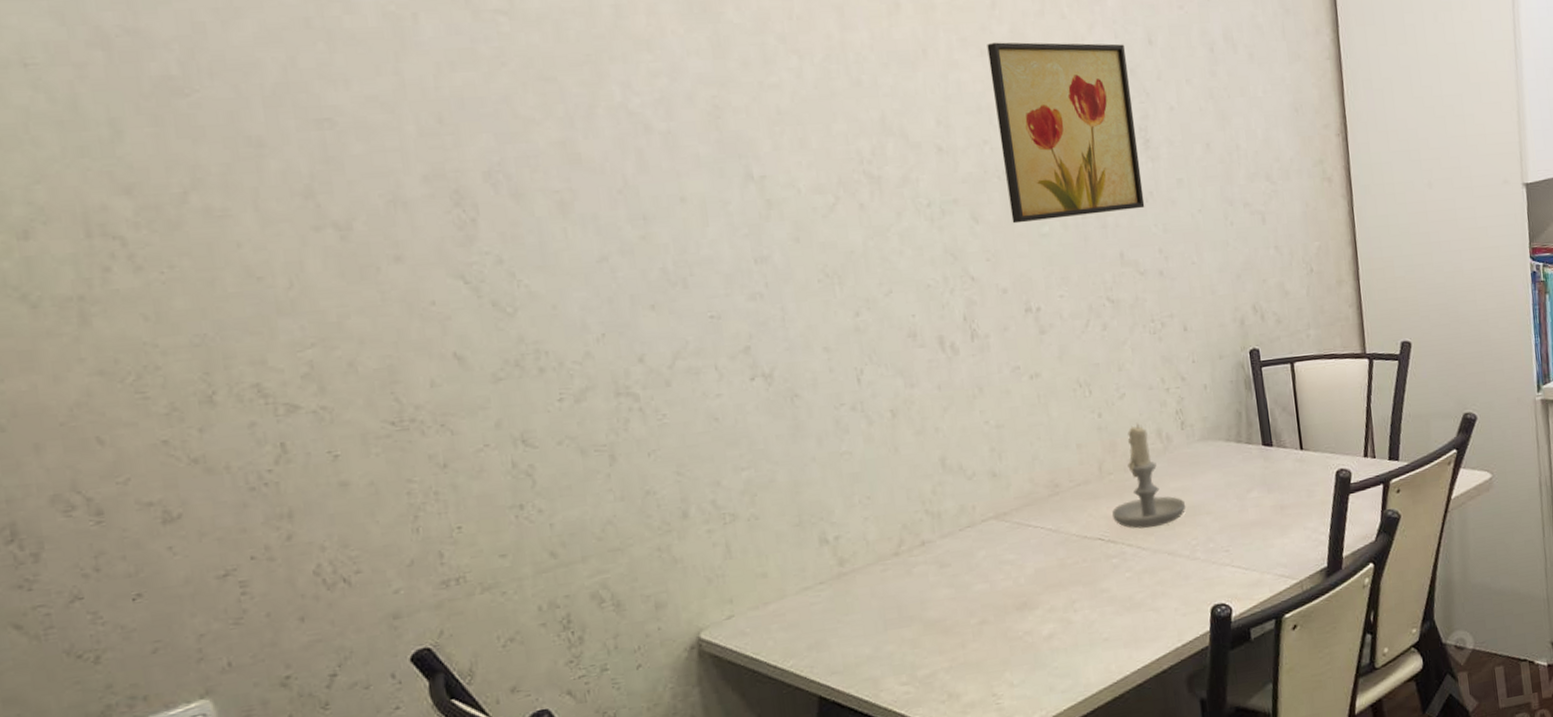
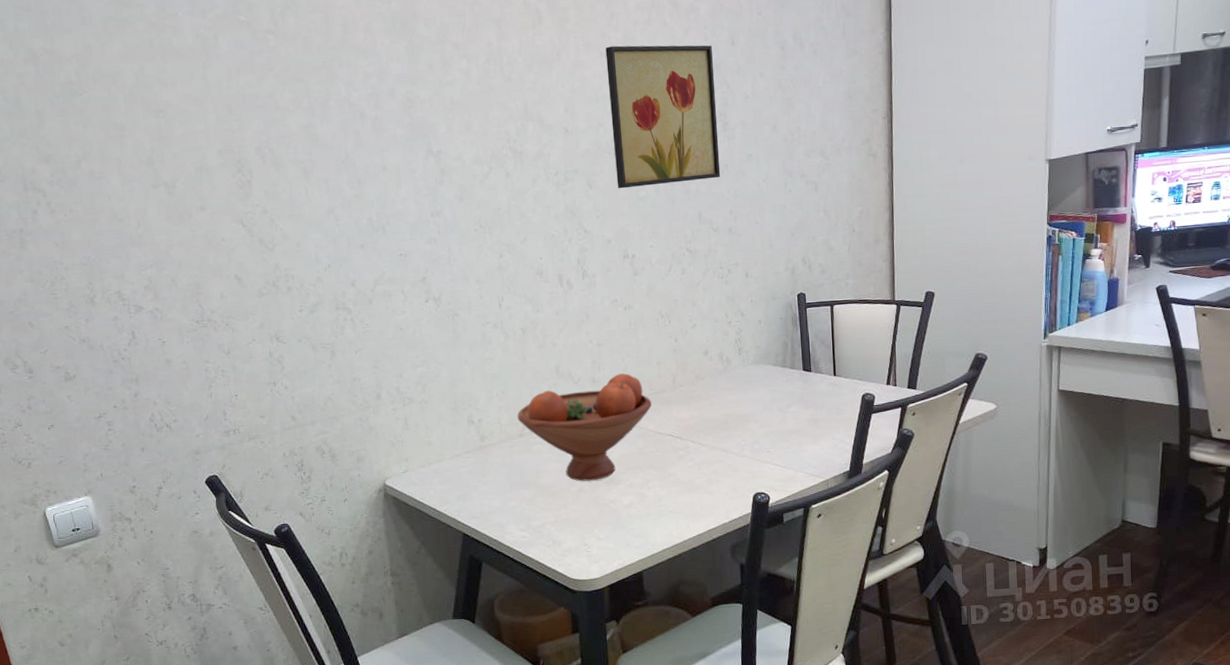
fruit bowl: none [889,462,1073,610] -> present [517,373,652,481]
candle: present [1112,422,1186,529] -> none [681,347,739,430]

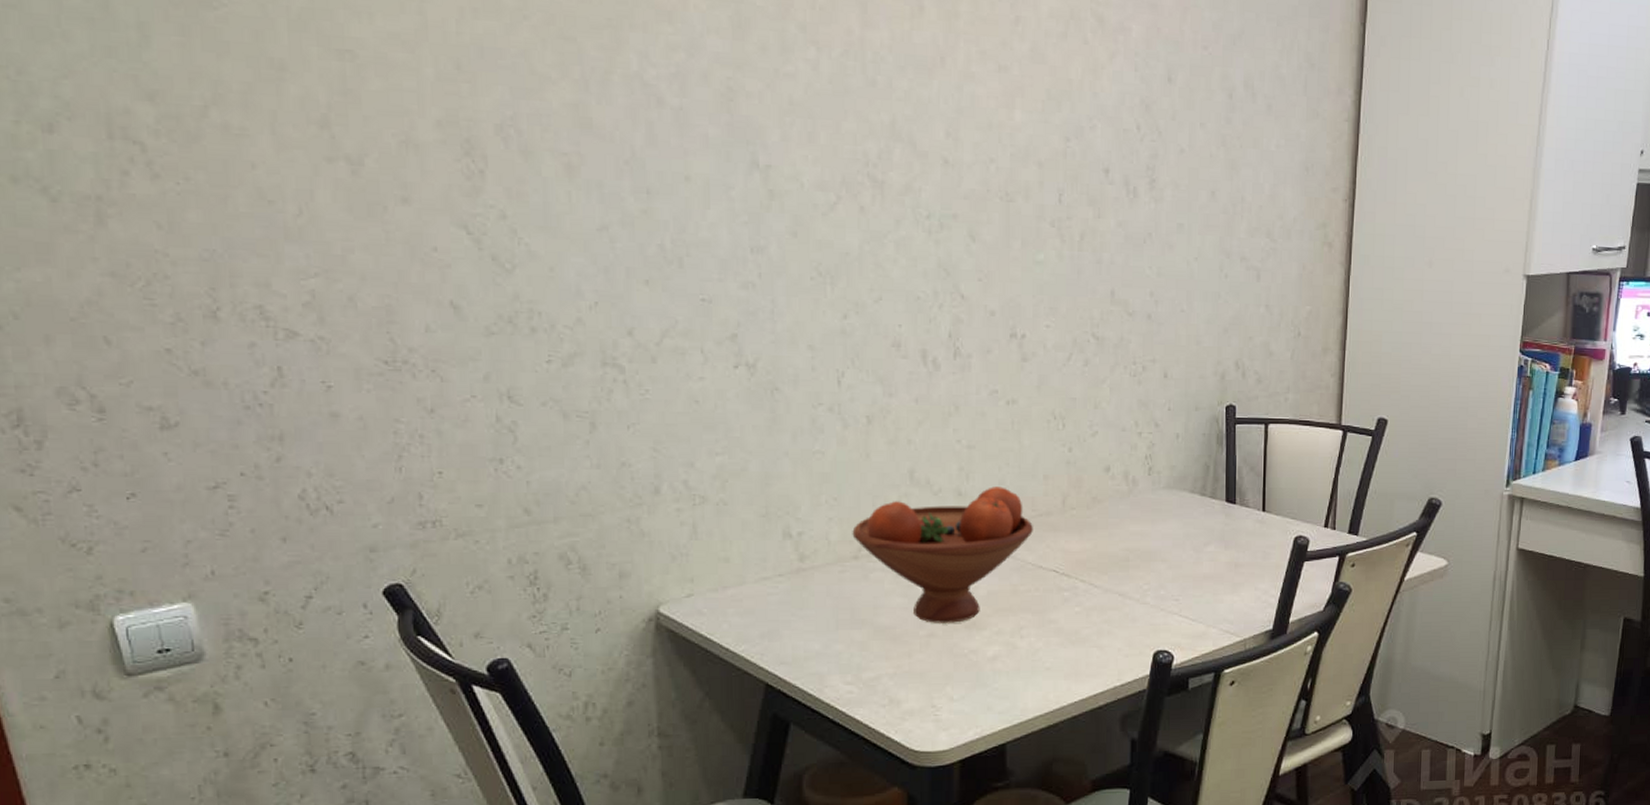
wall art: present [605,45,721,189] -> none [1006,59,1144,249]

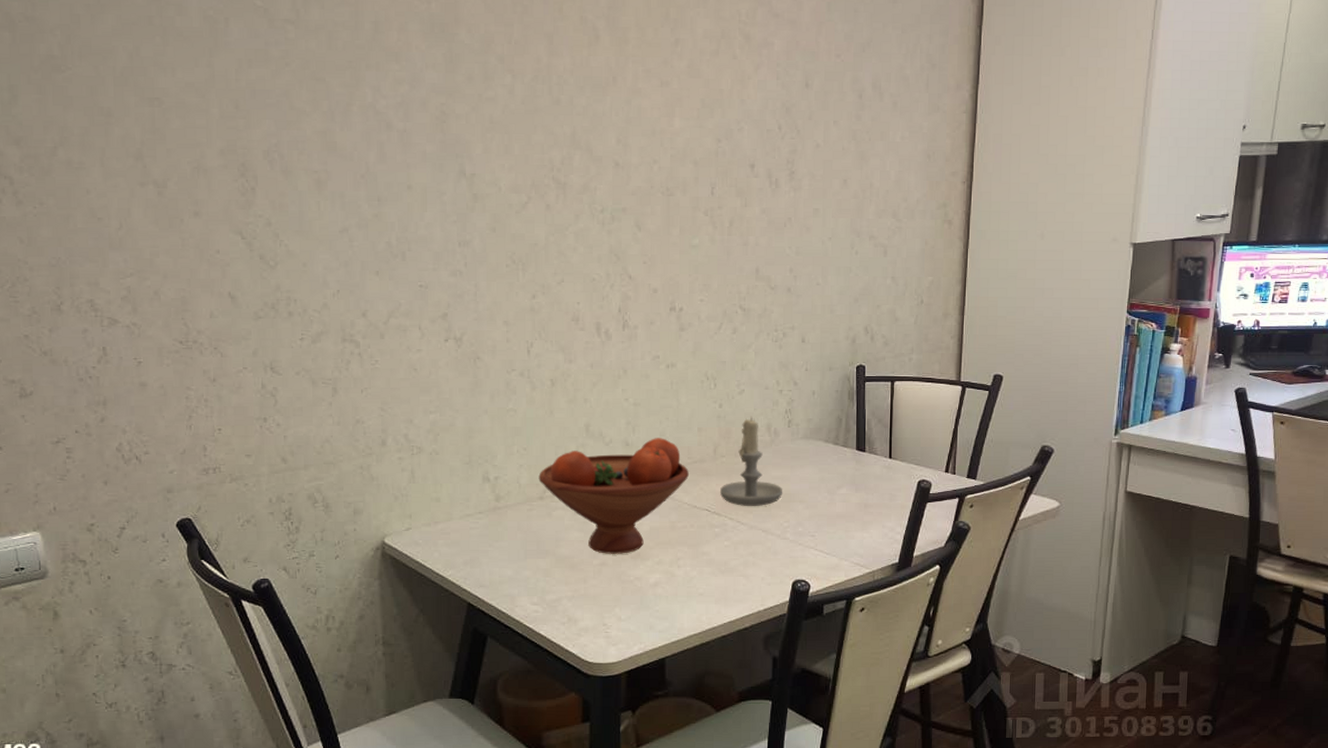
candle: none [1070,462,1143,567] -> present [720,416,783,507]

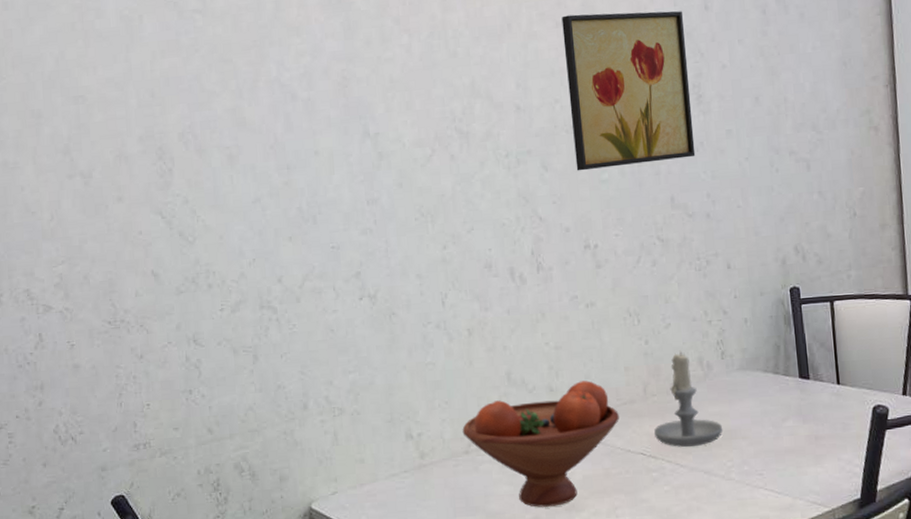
wall art: none [667,75,784,234] -> present [561,11,696,171]

